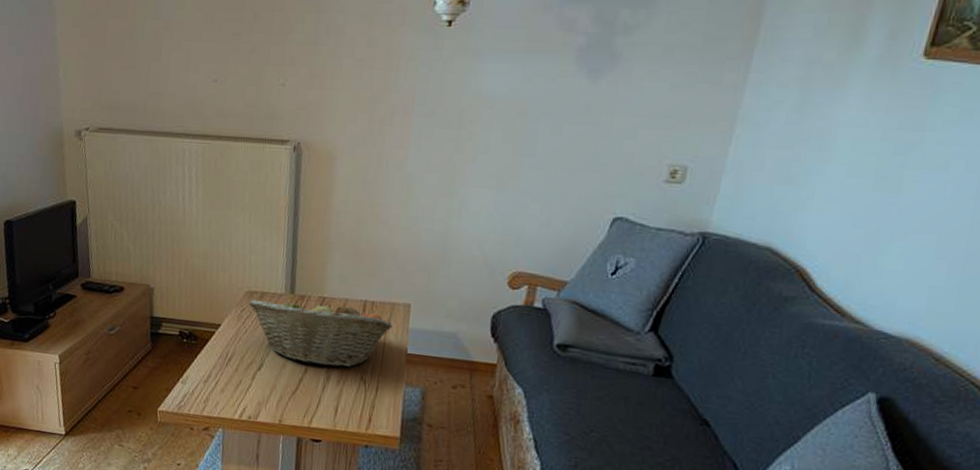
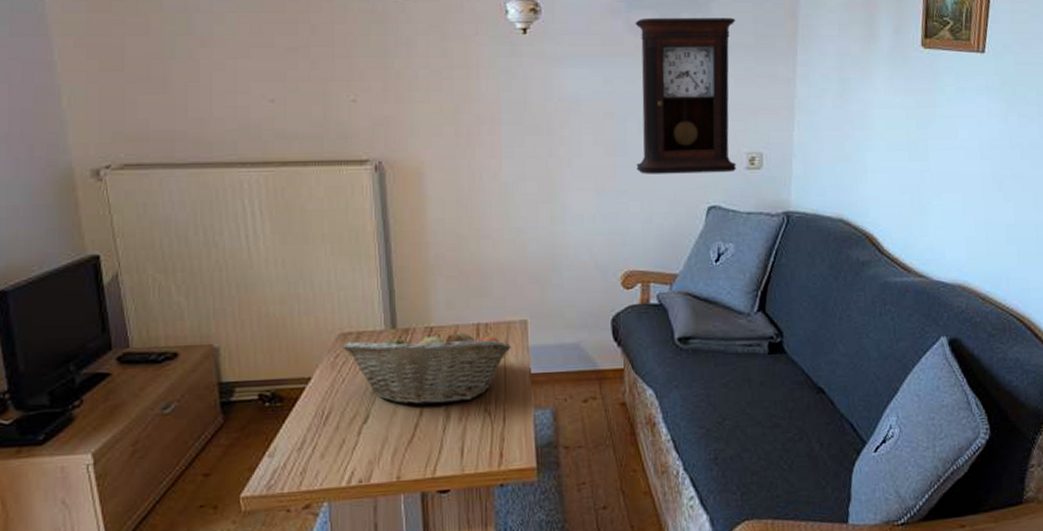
pendulum clock: none [542,12,684,184] -> present [635,17,737,174]

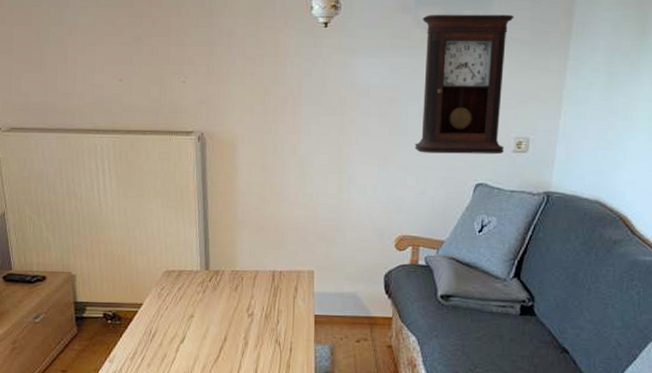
fruit basket: present [343,328,511,406] -> none [167,271,300,334]

